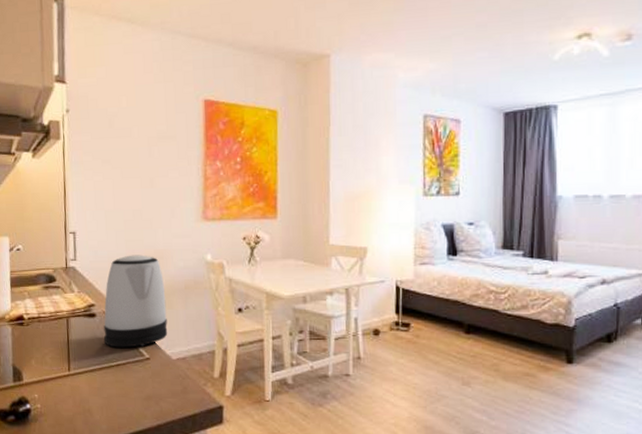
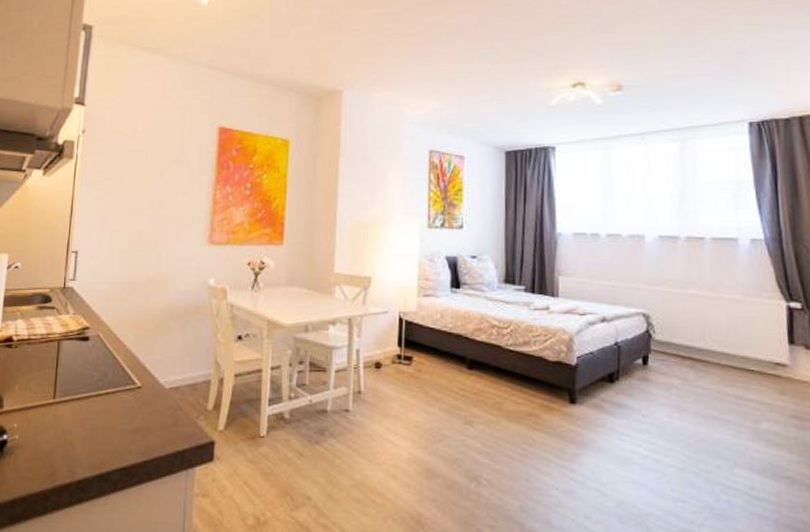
kettle: present [103,255,168,348] -> none [94,277,164,375]

